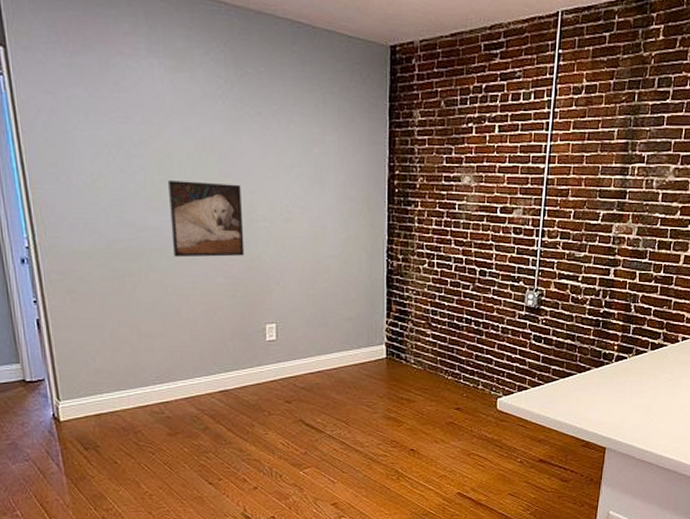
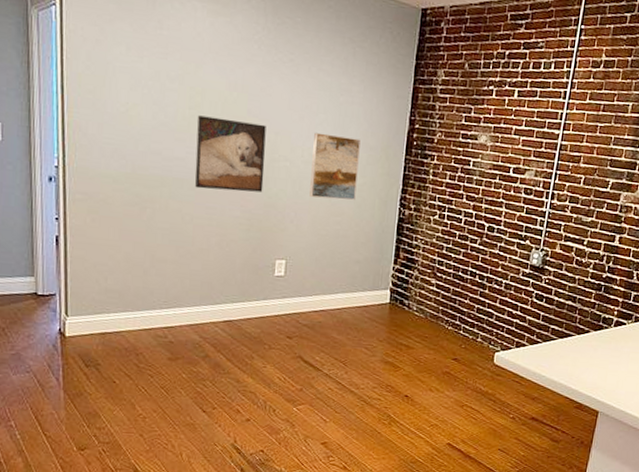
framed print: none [291,188,341,256] -> present [309,132,361,200]

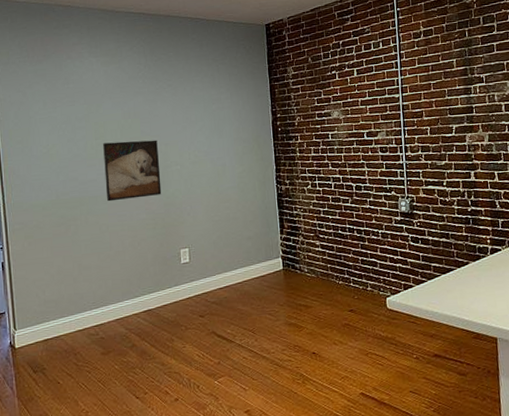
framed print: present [309,132,361,200] -> none [196,135,238,190]

